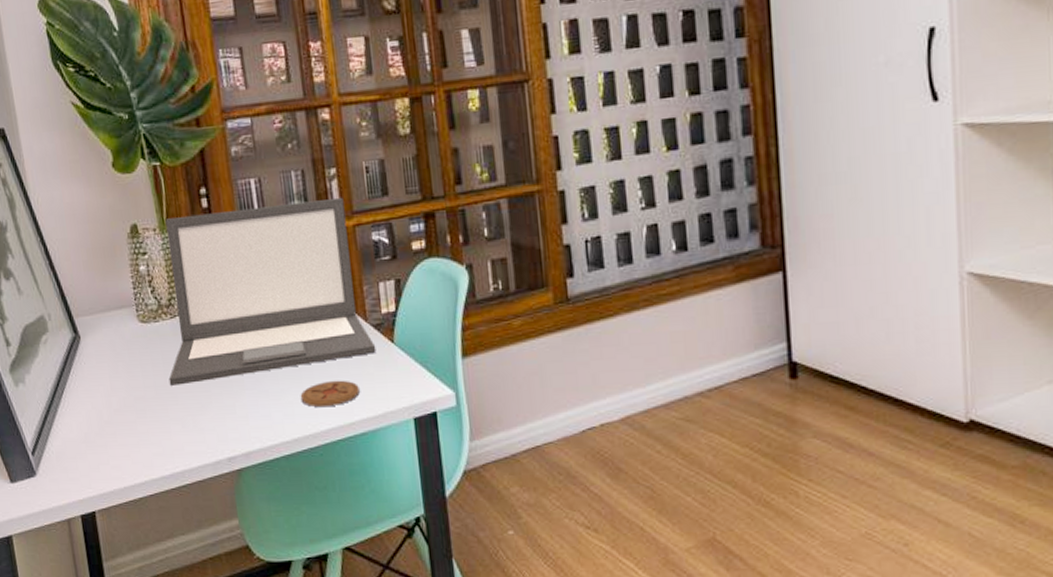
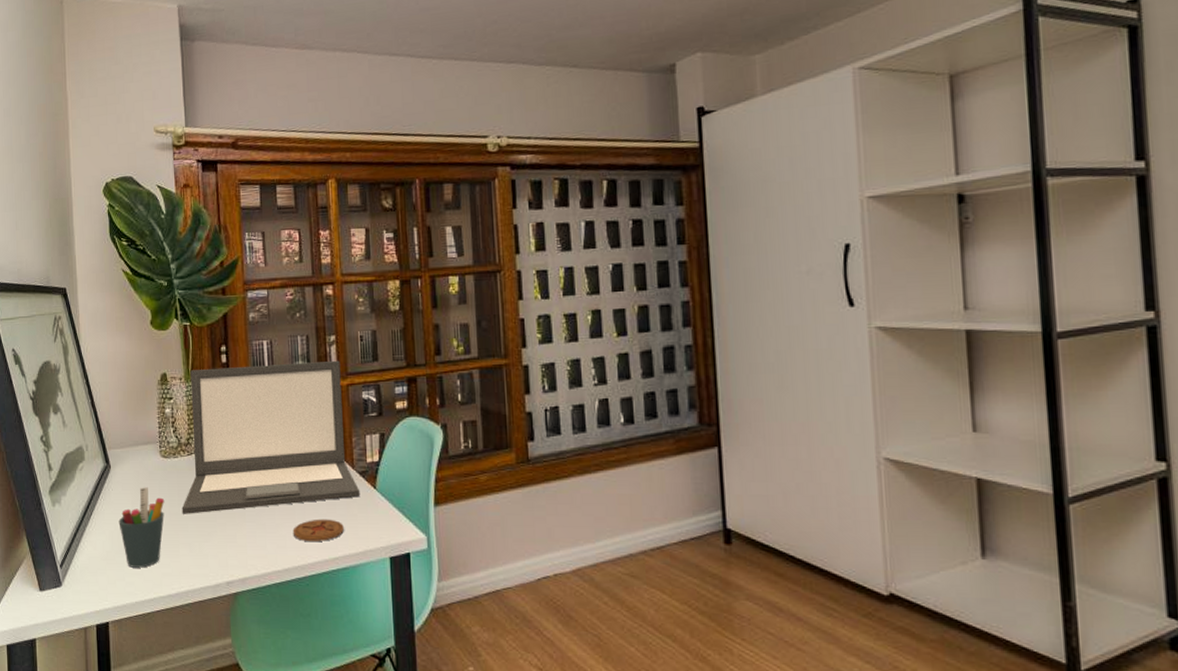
pen holder: none [95,358,149,450] -> present [118,487,165,568]

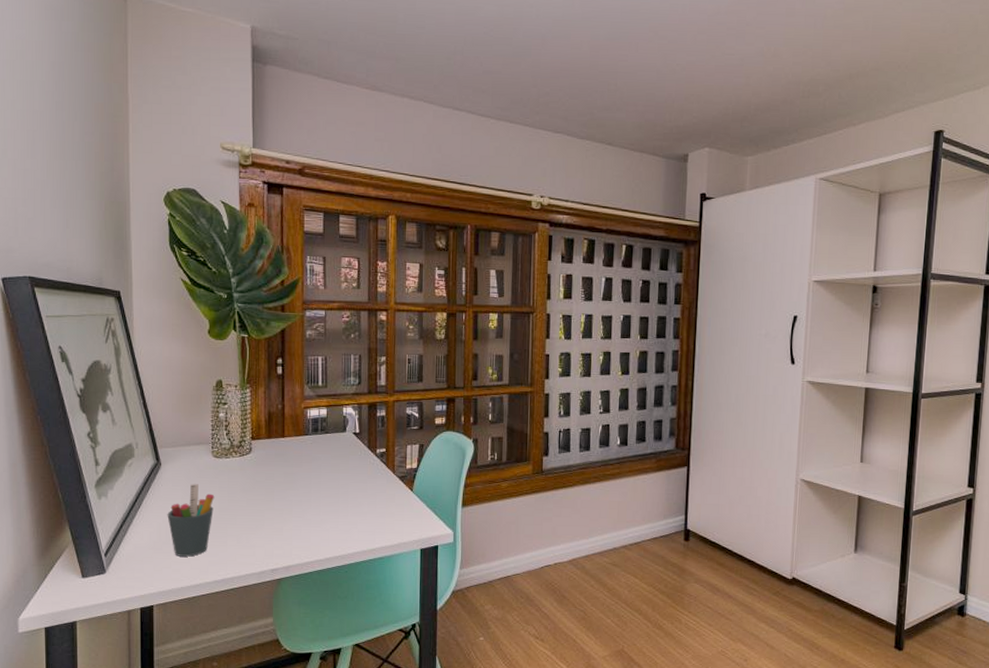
laptop: present [182,360,361,514] -> none [231,378,399,509]
coaster: present [292,519,344,541] -> none [335,515,382,535]

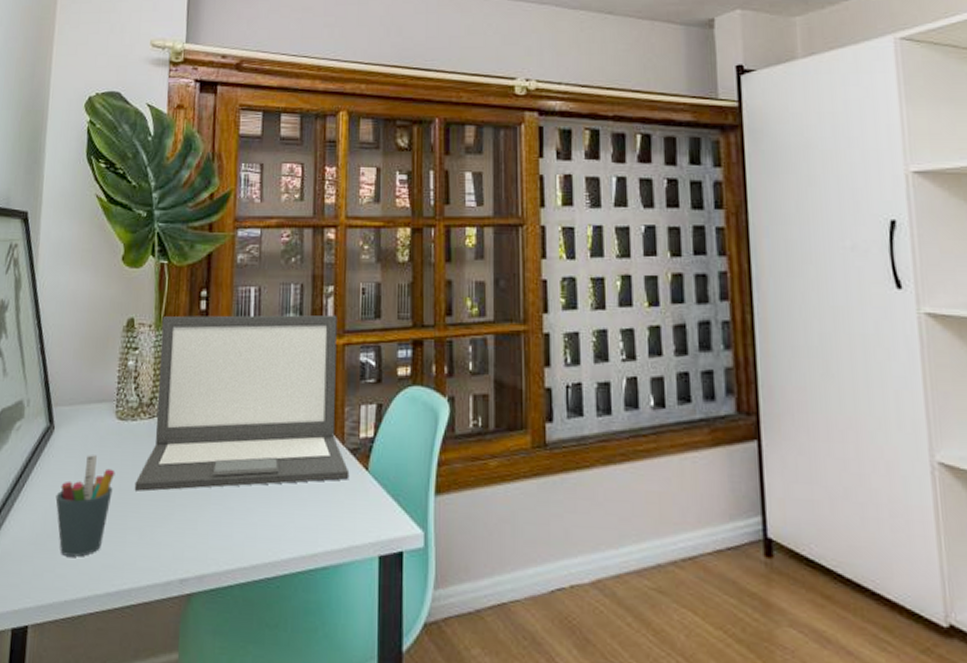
laptop: none [231,378,399,509] -> present [134,315,350,492]

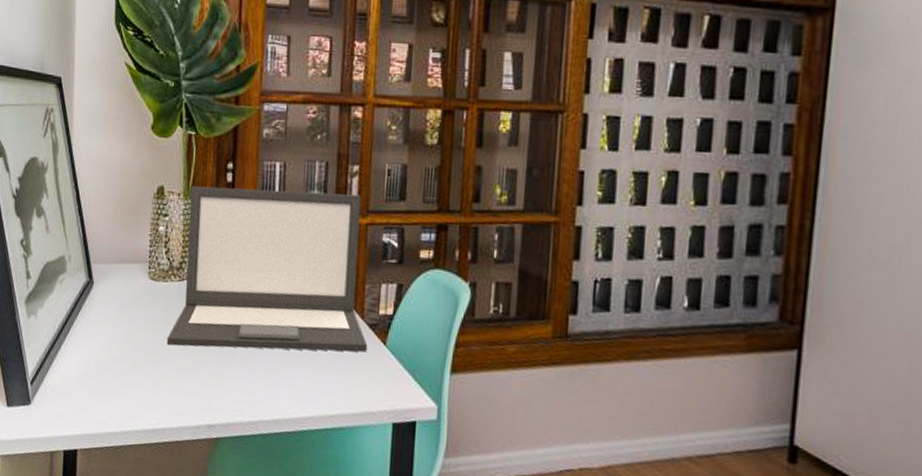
pen holder: present [55,455,115,557] -> none [97,309,149,397]

